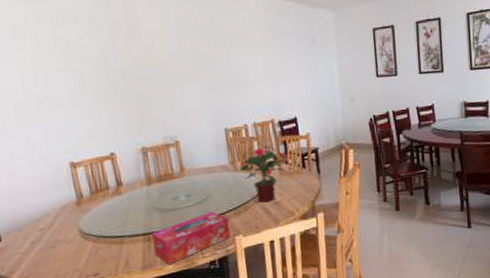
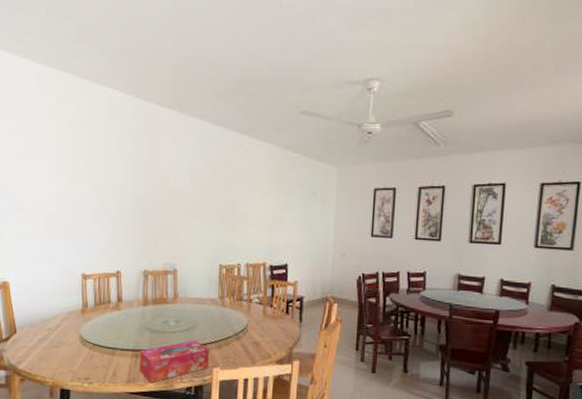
potted flower: present [239,145,287,203] -> none [227,286,270,341]

